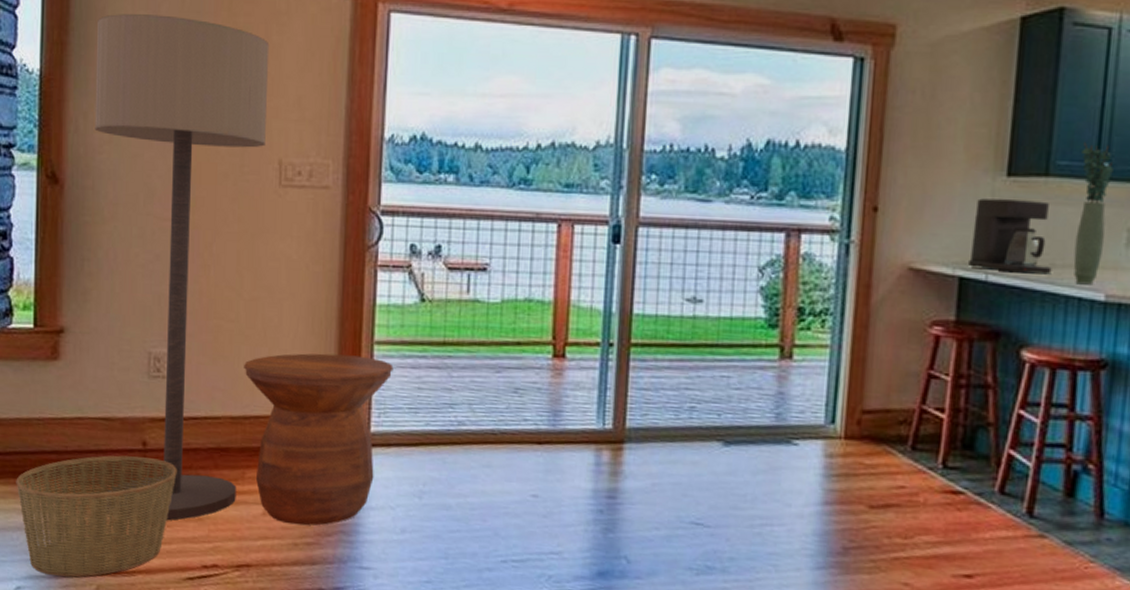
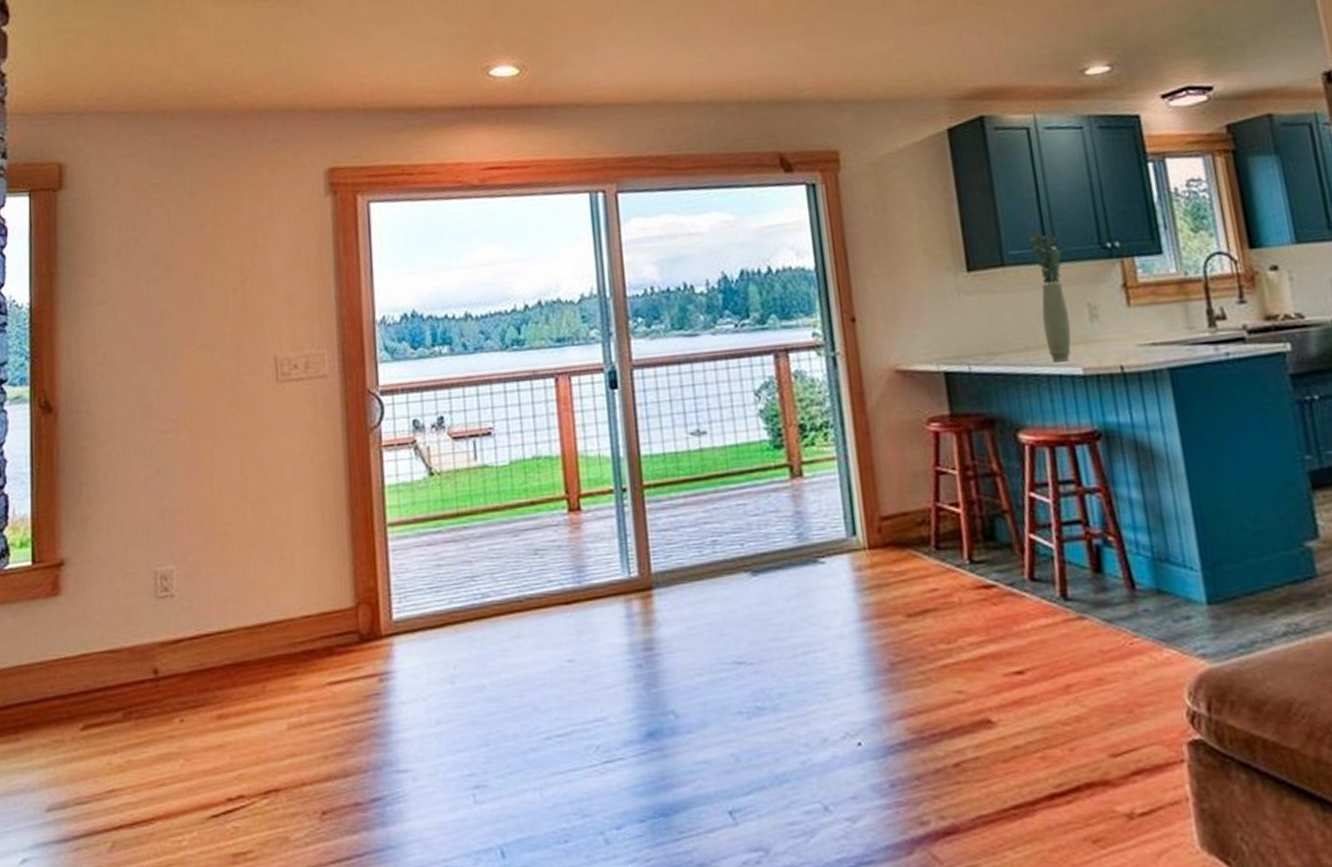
basket: present [16,455,177,578] -> none [18,686,193,840]
floor lamp: present [94,14,270,520] -> none [85,234,259,757]
side table: present [244,353,394,526] -> none [255,541,410,735]
coffee maker: present [969,198,1052,275] -> none [945,289,1028,361]

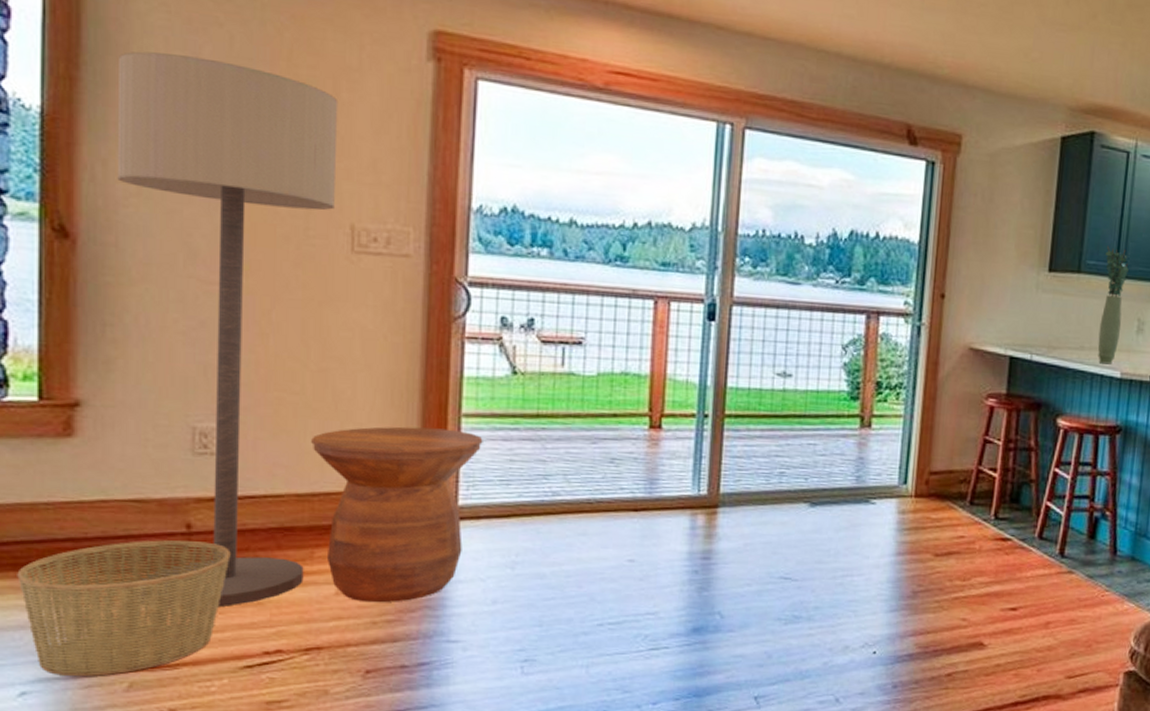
basket: none [18,686,193,840] -> present [17,540,231,677]
floor lamp: none [85,234,259,757] -> present [117,51,339,608]
side table: none [255,541,410,735] -> present [311,426,483,603]

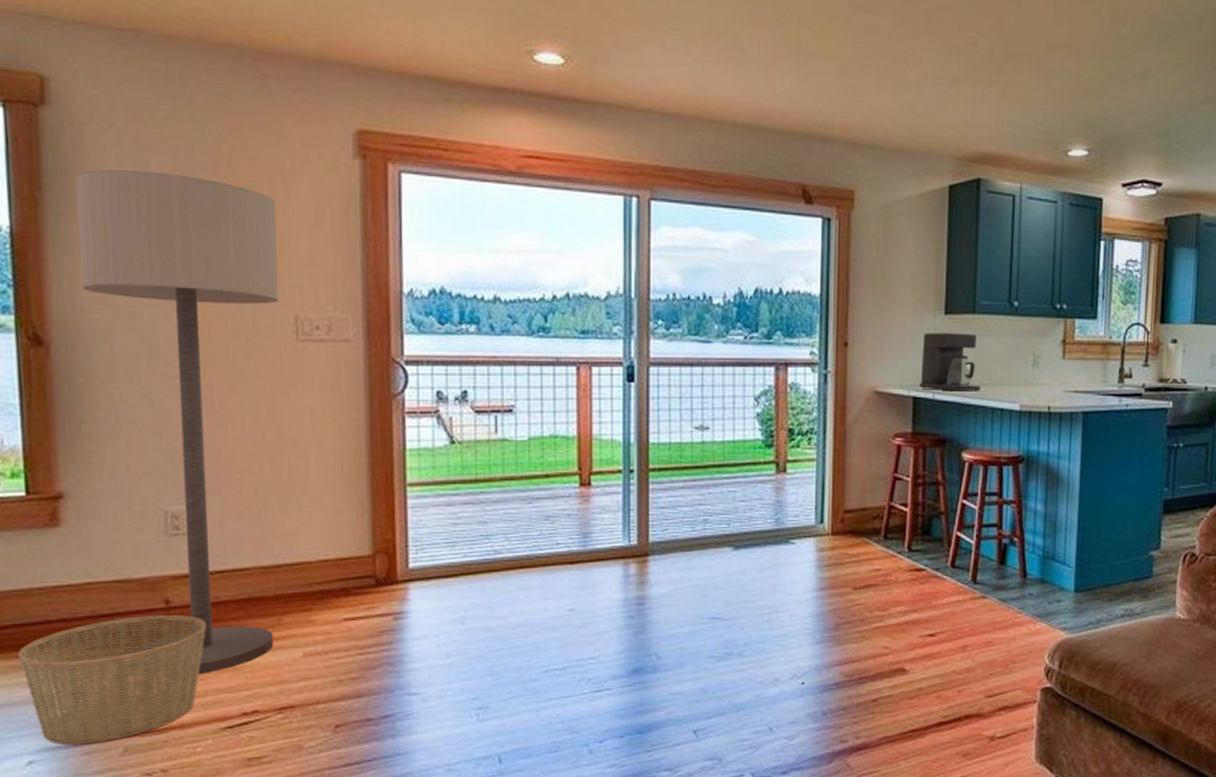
side table: present [311,426,483,603] -> none [272,498,428,663]
coffee maker: none [1017,290,1082,355] -> present [920,333,981,392]
vase: present [1098,246,1129,365] -> none [996,286,1021,398]

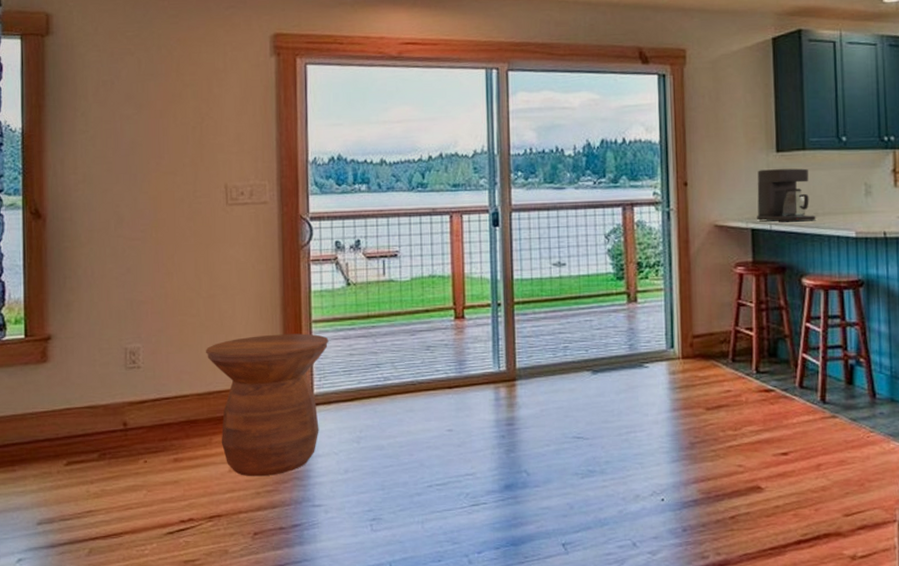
basket: present [18,615,207,745] -> none [14,435,154,546]
floor lamp: present [76,170,279,677] -> none [69,79,213,488]
side table: none [272,498,428,663] -> present [206,333,329,477]

